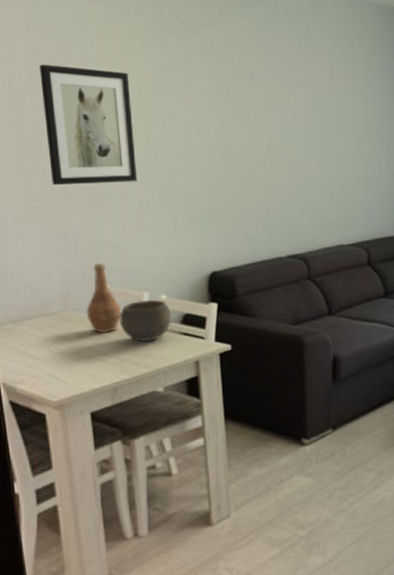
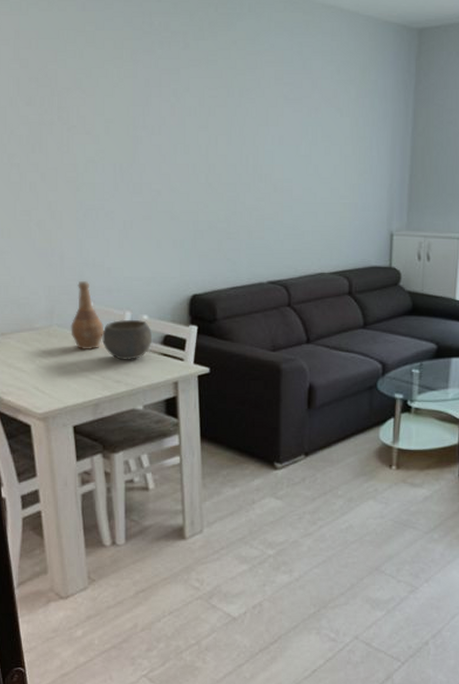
wall art: present [39,64,137,186] -> none [27,74,122,201]

